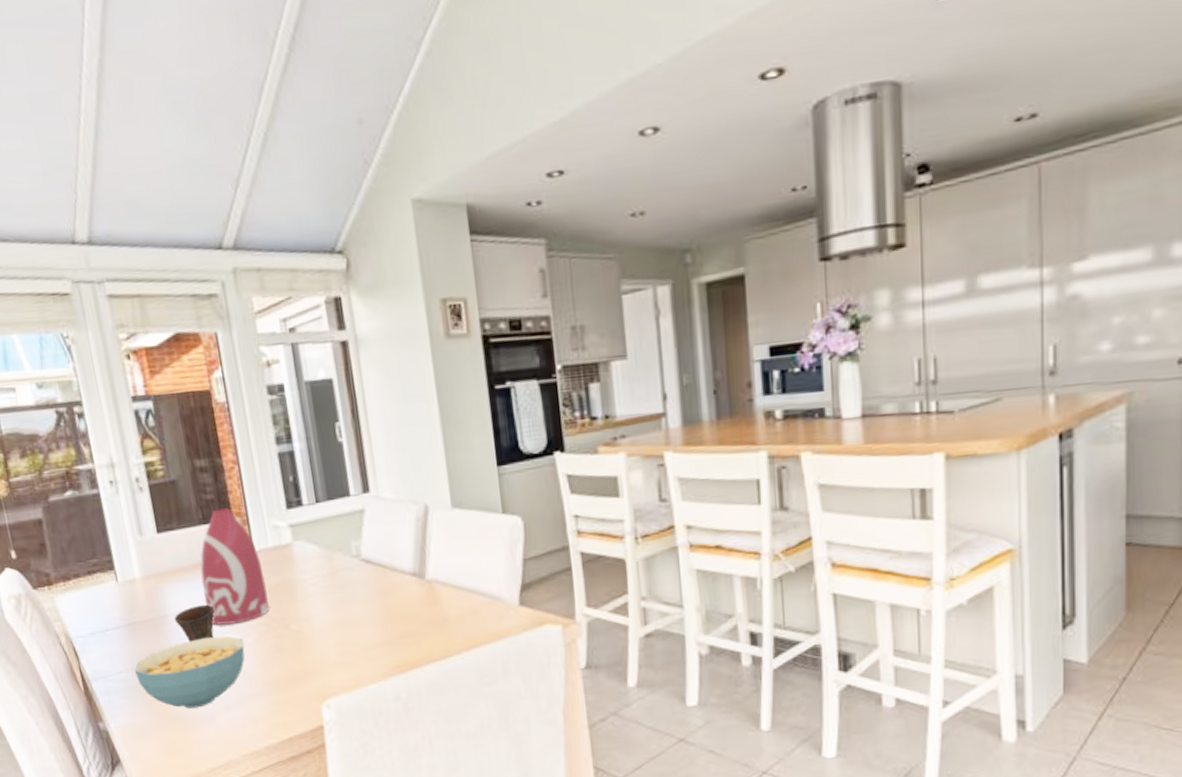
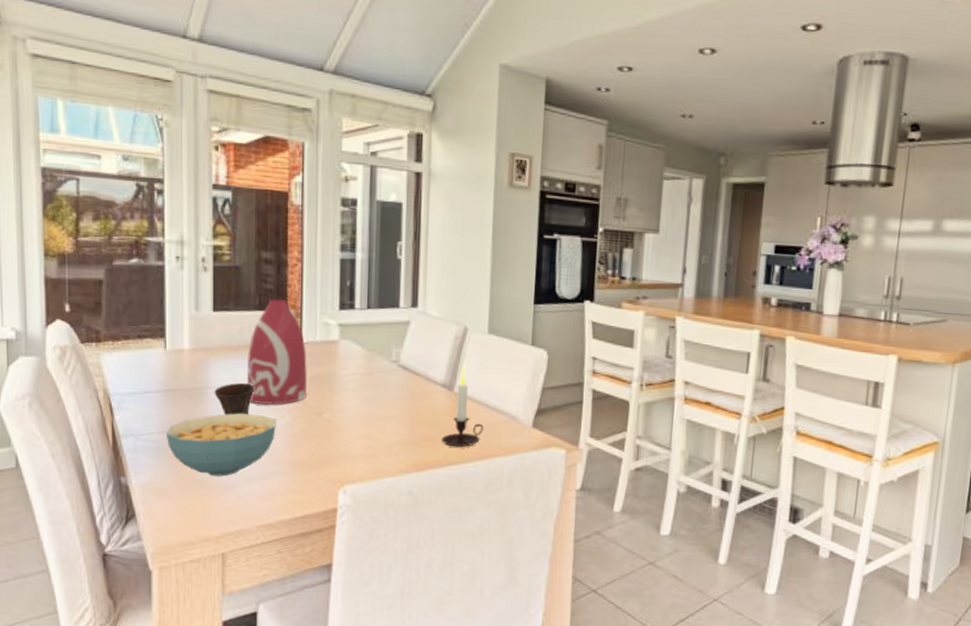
candle: none [420,549,466,641] -> present [441,366,484,448]

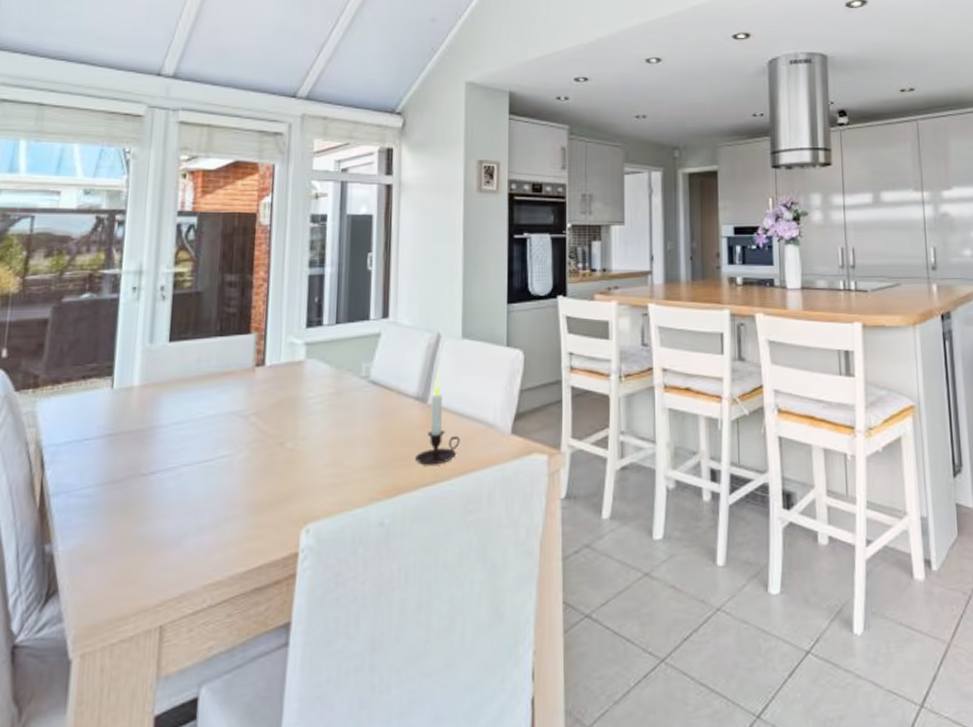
cereal bowl: present [167,413,276,477] -> none [104,452,233,530]
cup: present [214,382,255,416] -> none [164,417,211,456]
bottle: present [246,297,308,405] -> none [202,321,270,440]

